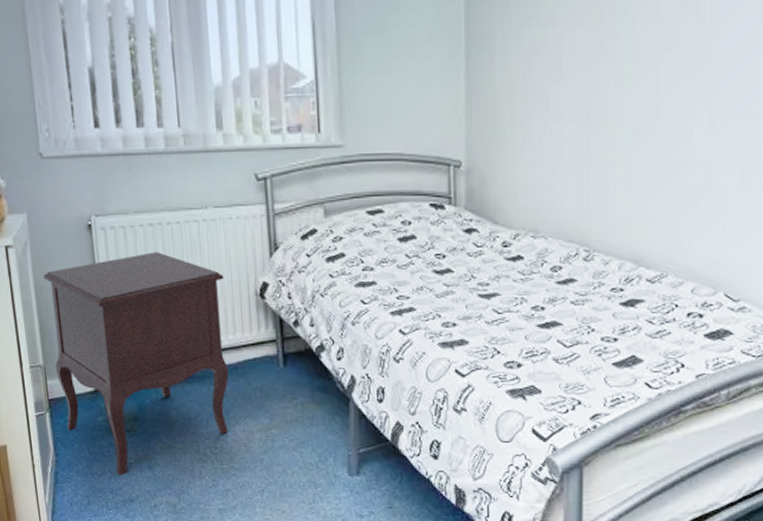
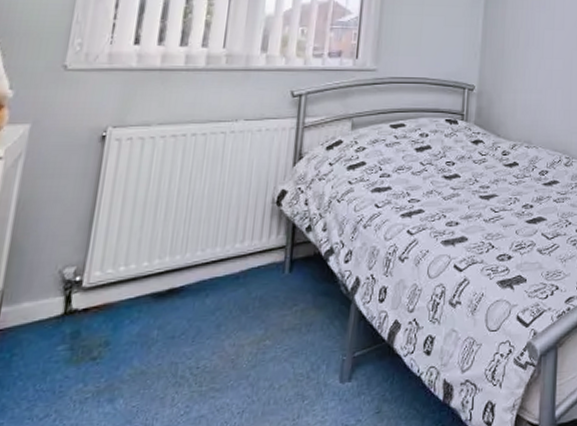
nightstand: present [43,252,229,476] -> none [12,162,242,417]

